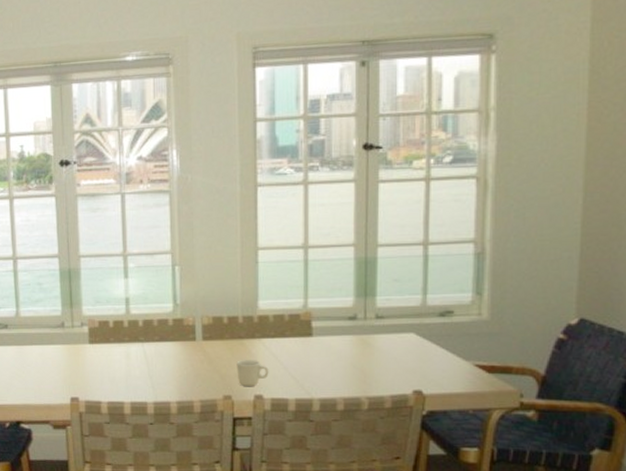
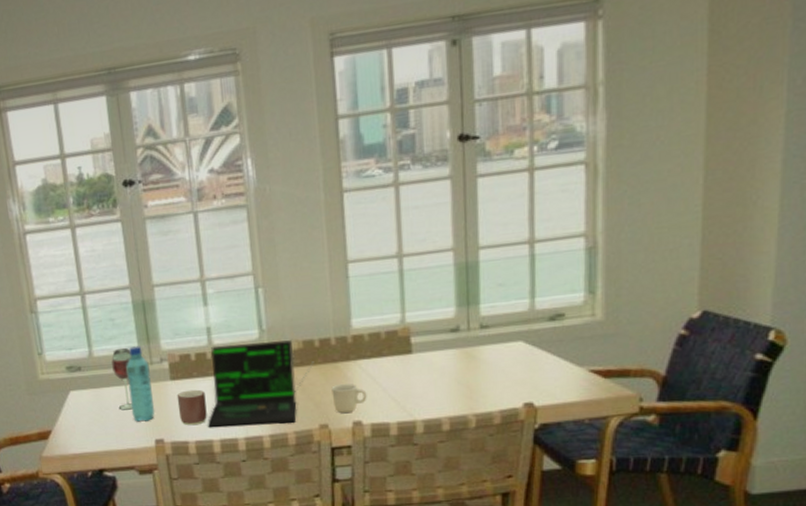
wineglass: none [35,311,55,368] -> present [111,348,132,410]
water bottle: none [49,310,73,380] -> present [126,346,155,422]
mug: none [93,354,120,387] -> present [176,389,207,426]
laptop: none [120,315,222,393] -> present [208,340,314,428]

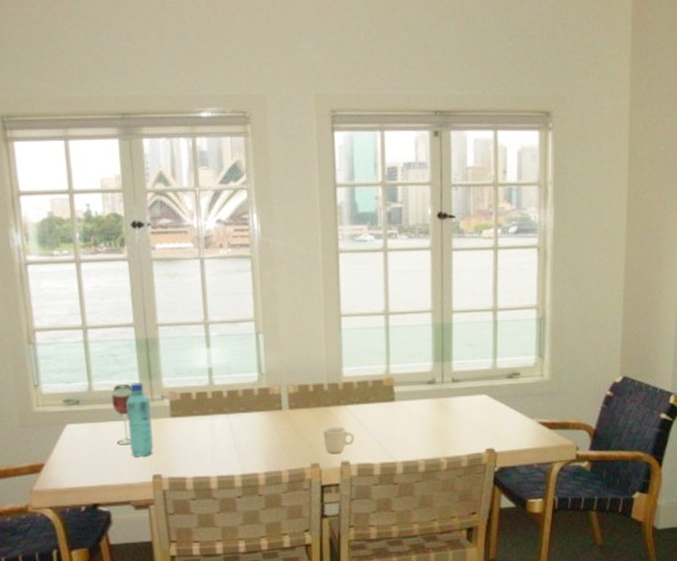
mug: present [176,389,207,426] -> none [176,427,206,462]
laptop: present [208,340,314,428] -> none [206,384,308,465]

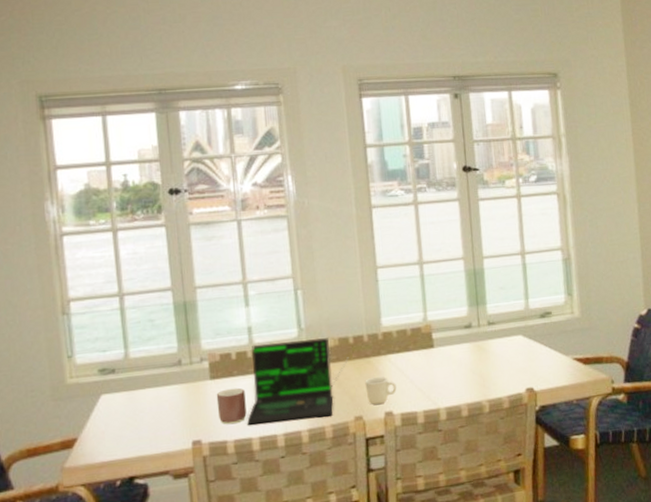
wineglass: present [111,384,132,445] -> none [148,349,170,413]
water bottle: present [126,383,154,457] -> none [164,346,193,424]
mug: none [176,427,206,462] -> present [216,387,247,425]
laptop: none [206,384,308,465] -> present [247,338,349,426]

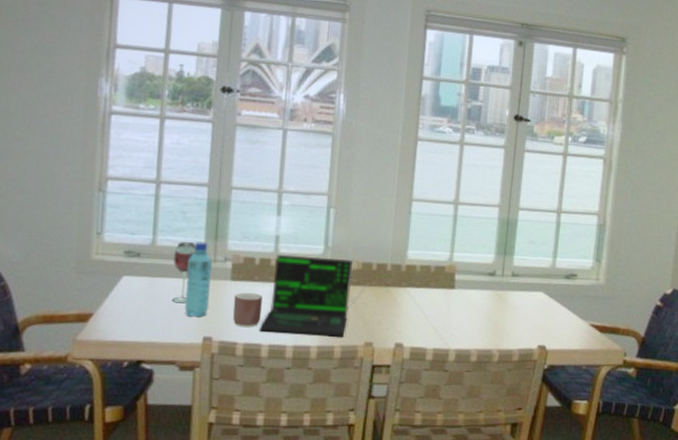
wineglass: none [148,349,170,413] -> present [173,242,196,304]
water bottle: none [164,346,193,424] -> present [184,242,212,317]
mug: present [365,377,397,405] -> none [380,307,411,334]

